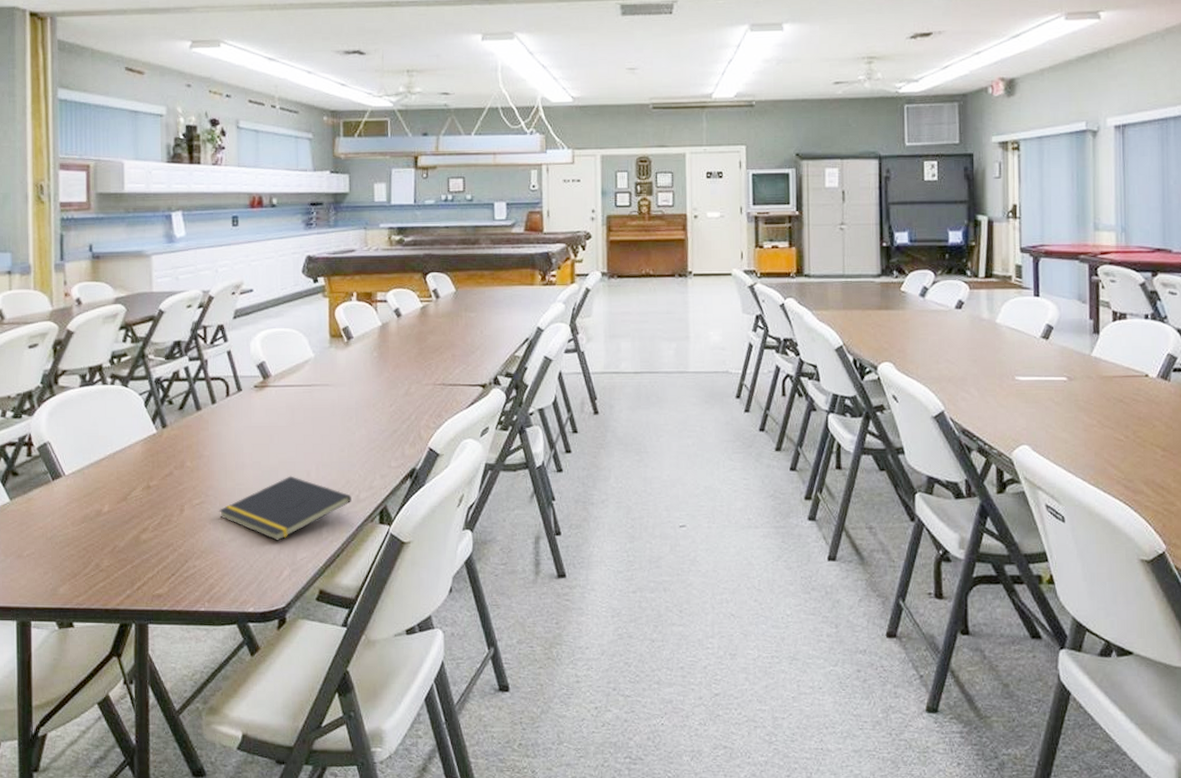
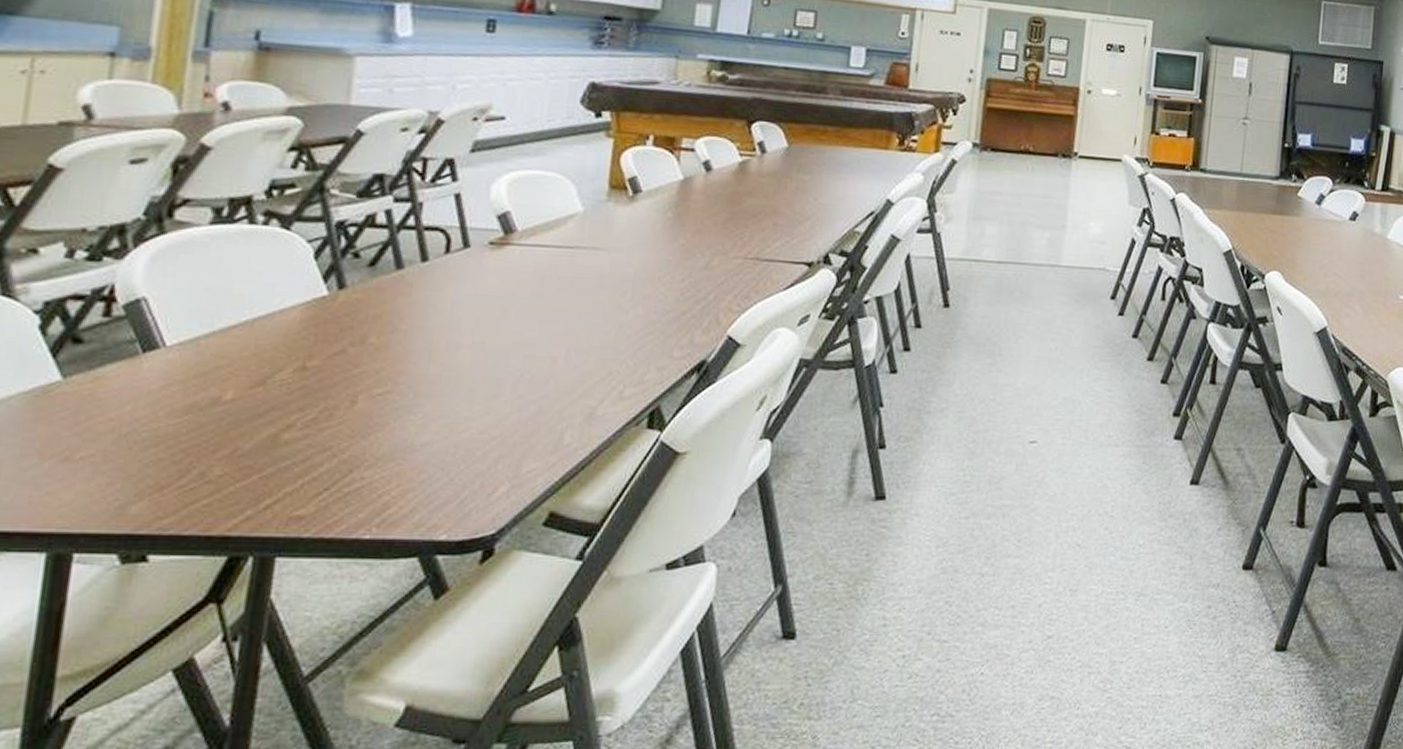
notepad: present [219,476,352,541] -> none [412,362,612,447]

